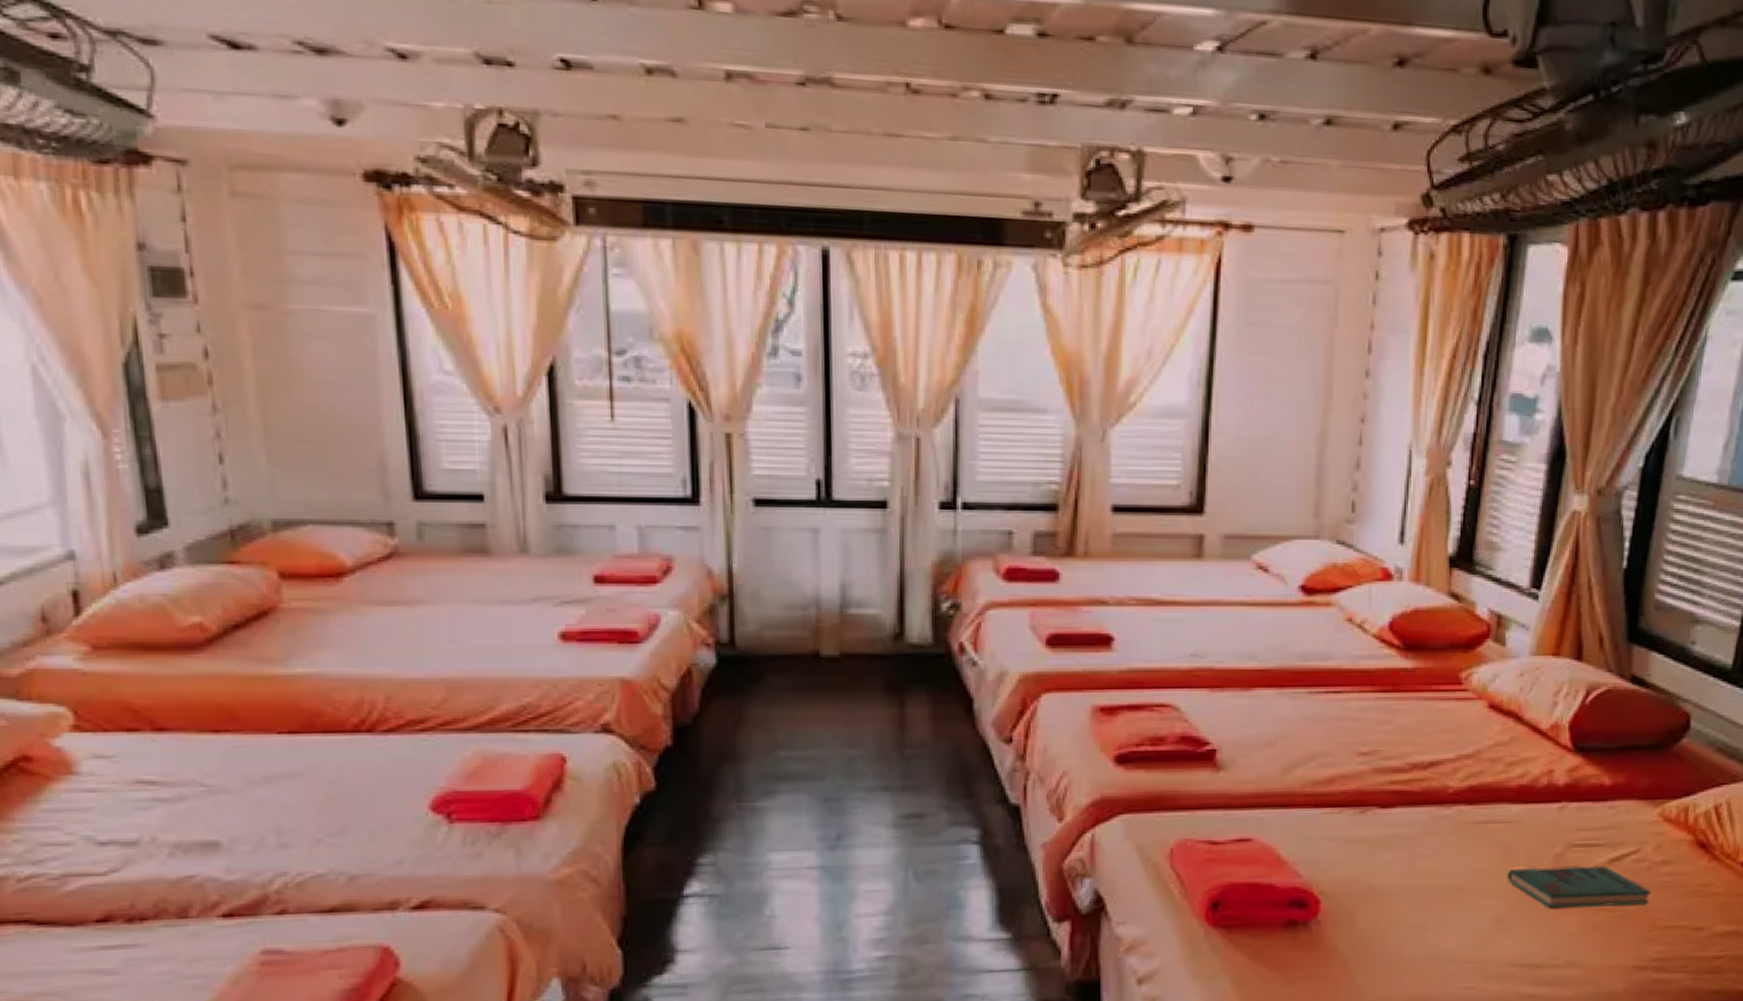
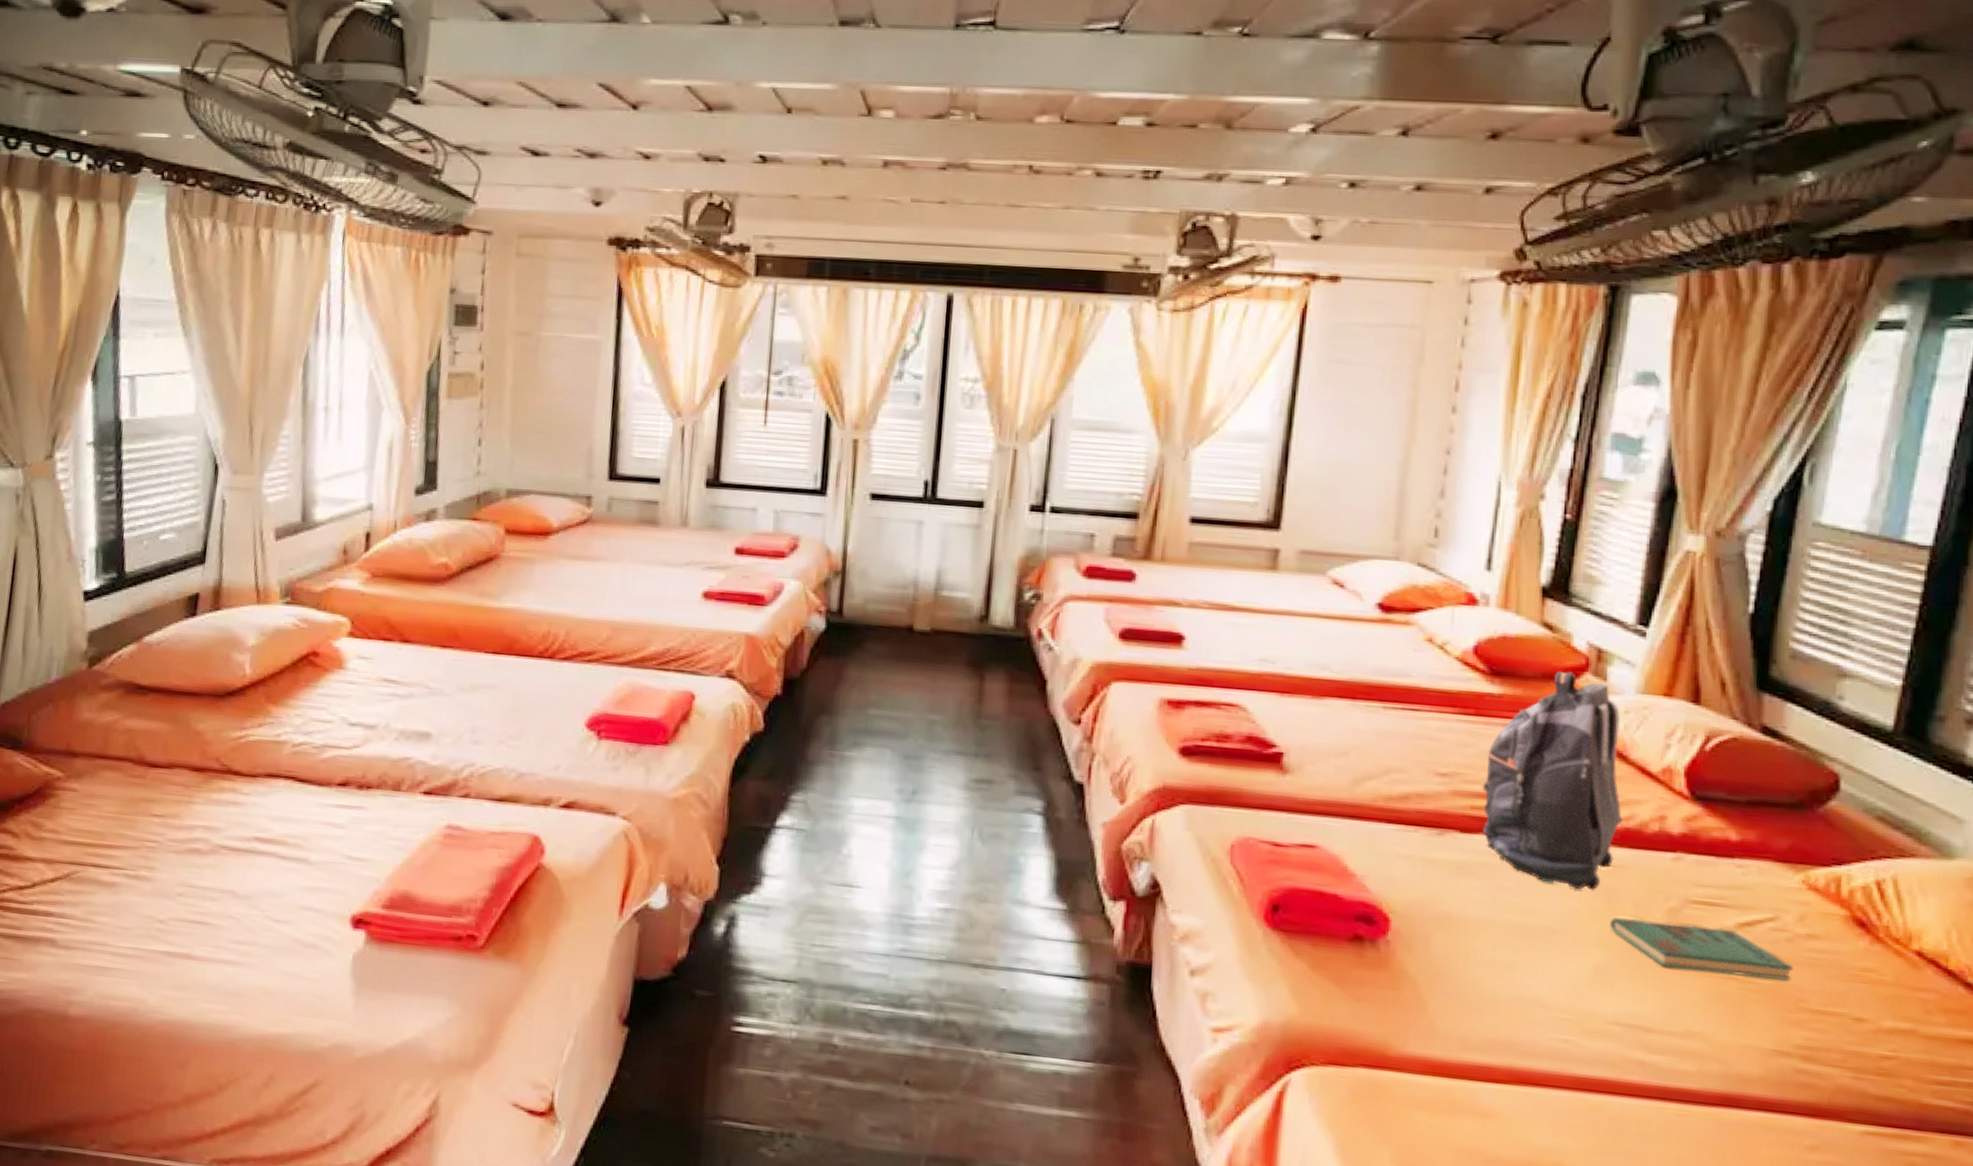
backpack: none [1399,640,1519,849] -> present [1482,671,1624,890]

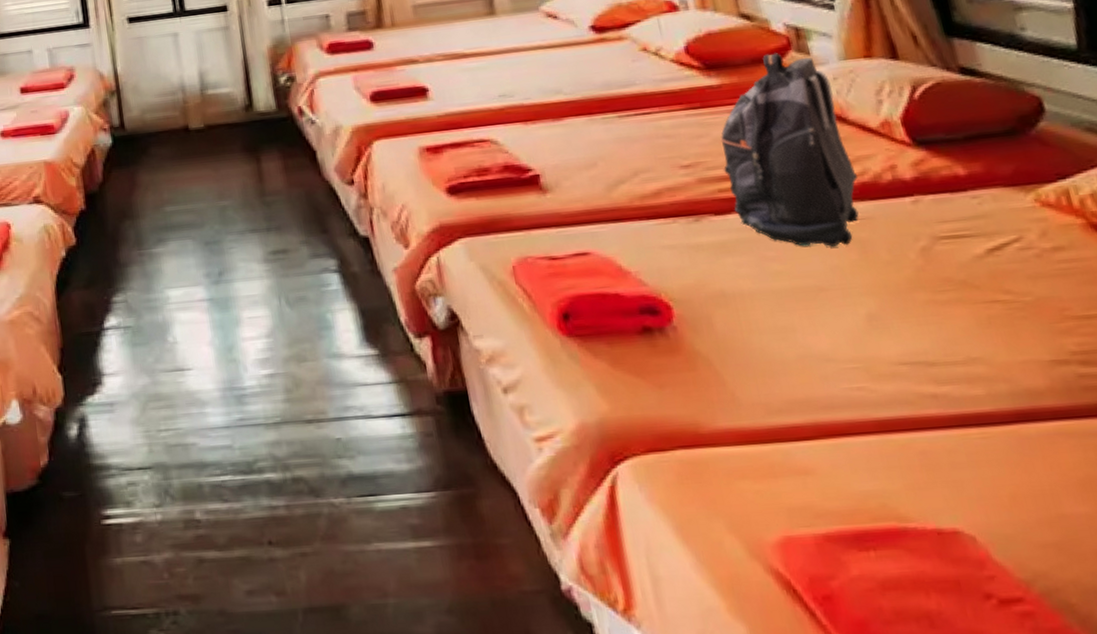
book: present [1609,917,1793,981] -> none [870,257,1050,304]

